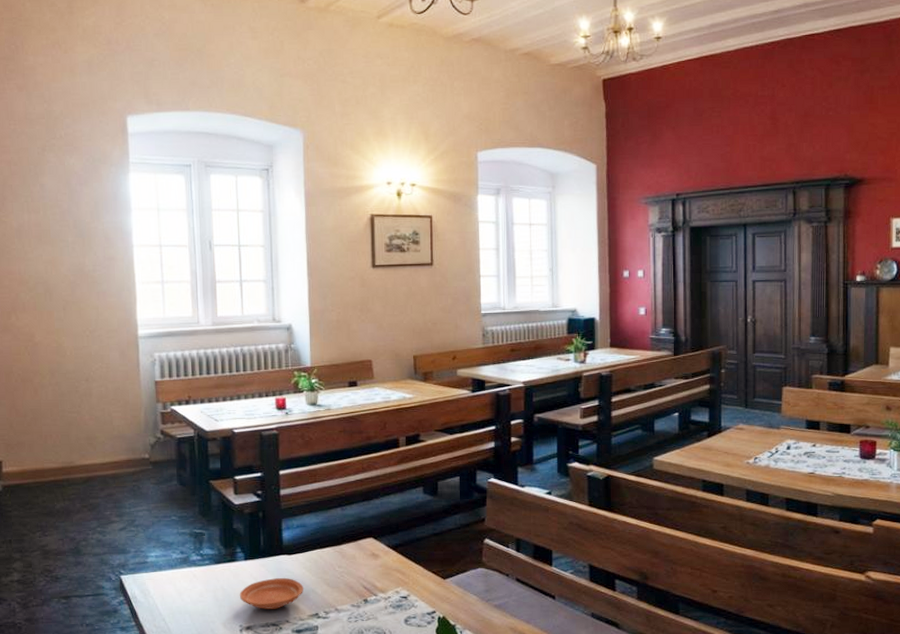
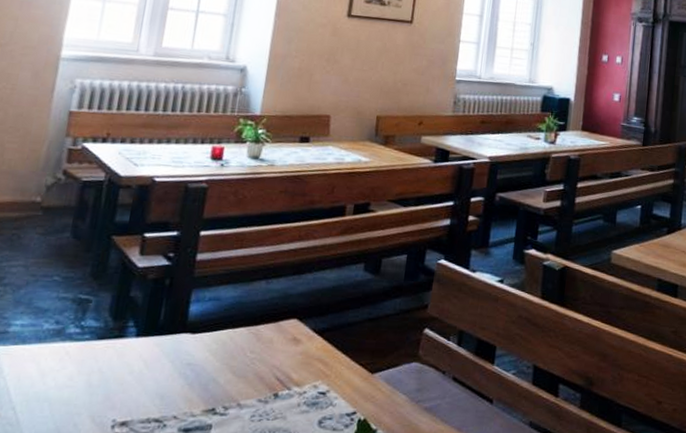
plate: present [239,578,304,609] -> none [119,361,204,401]

